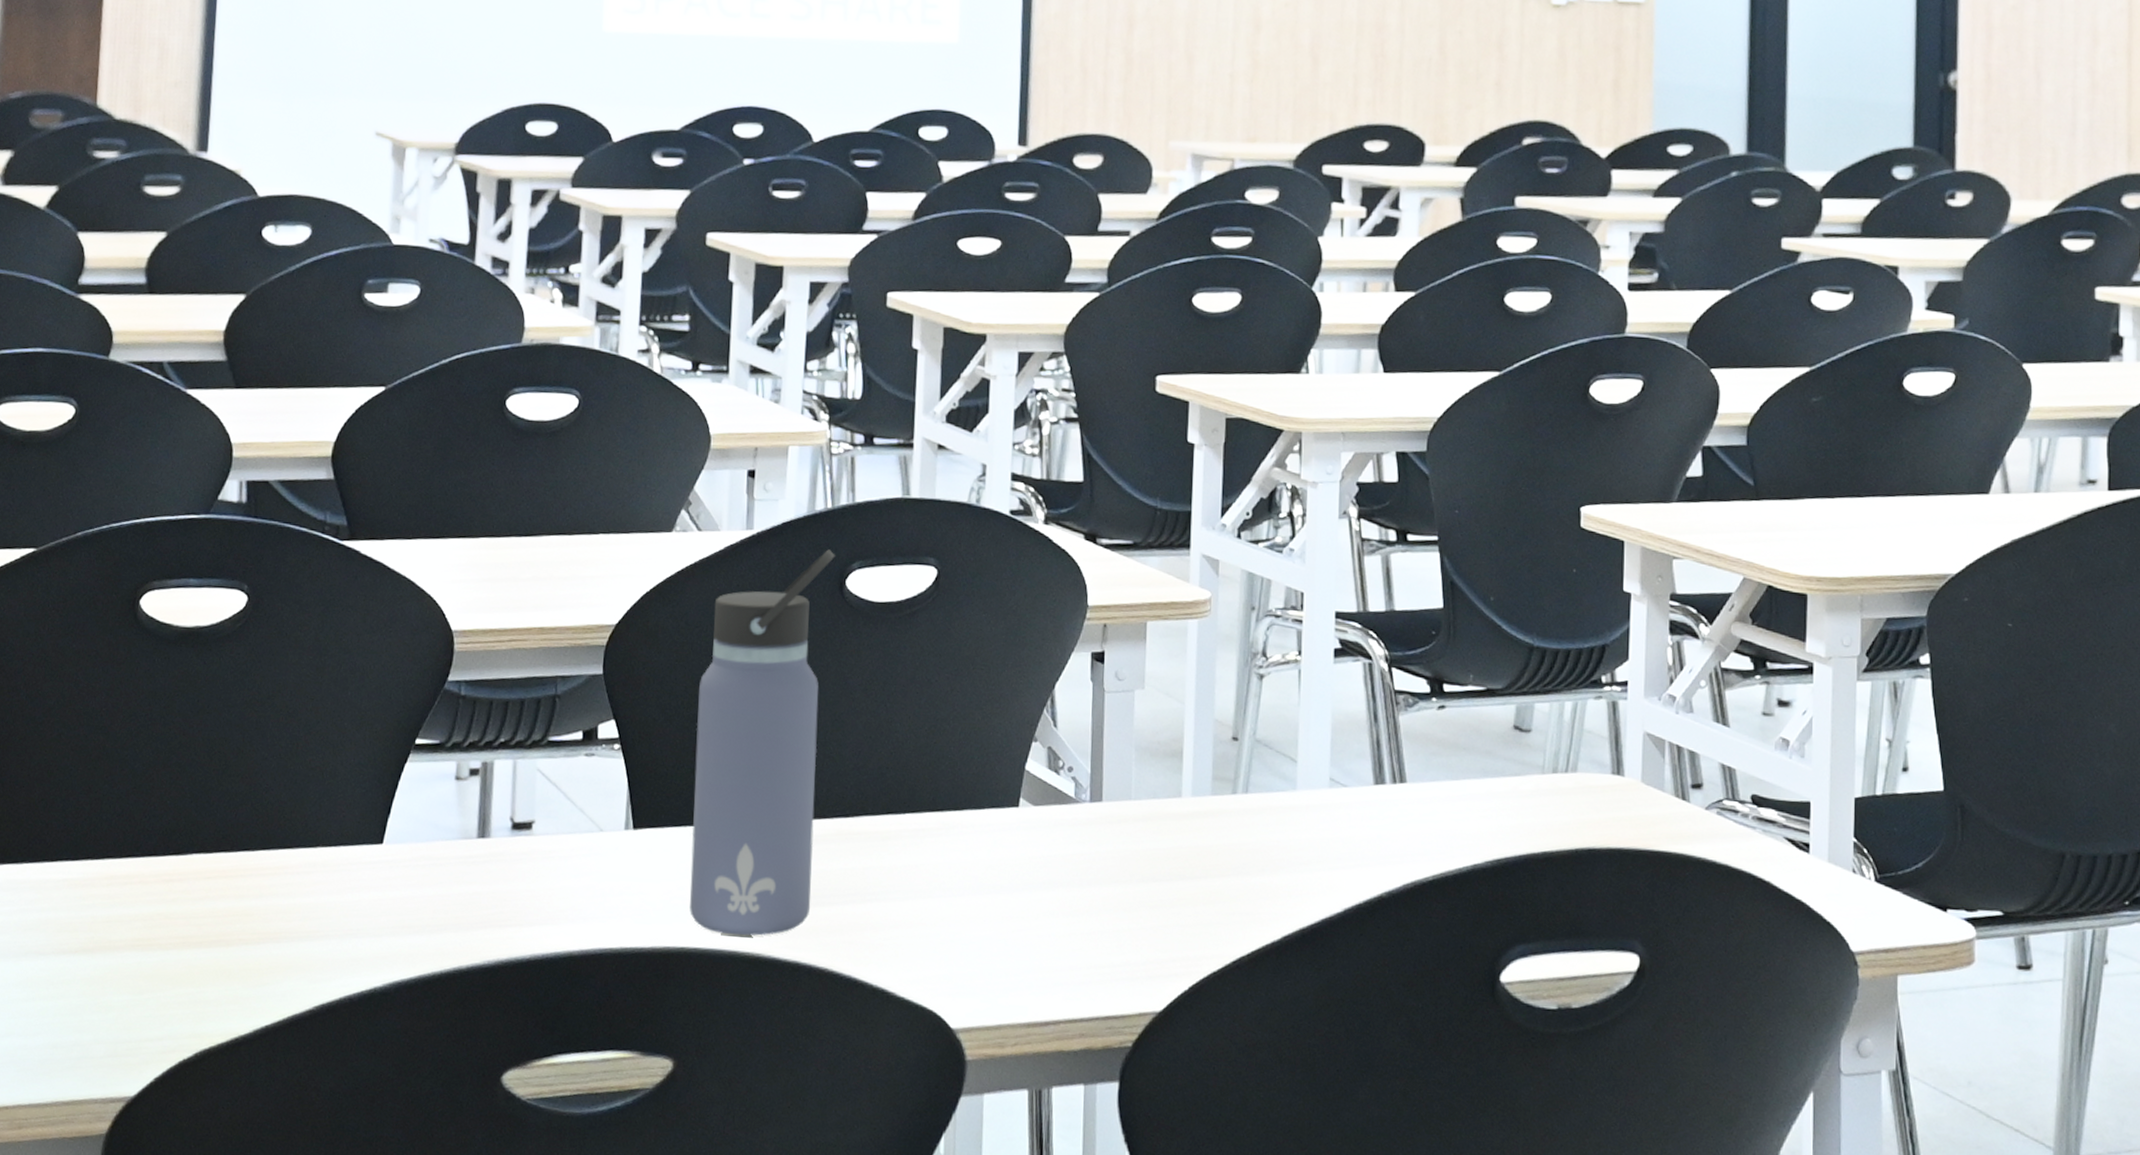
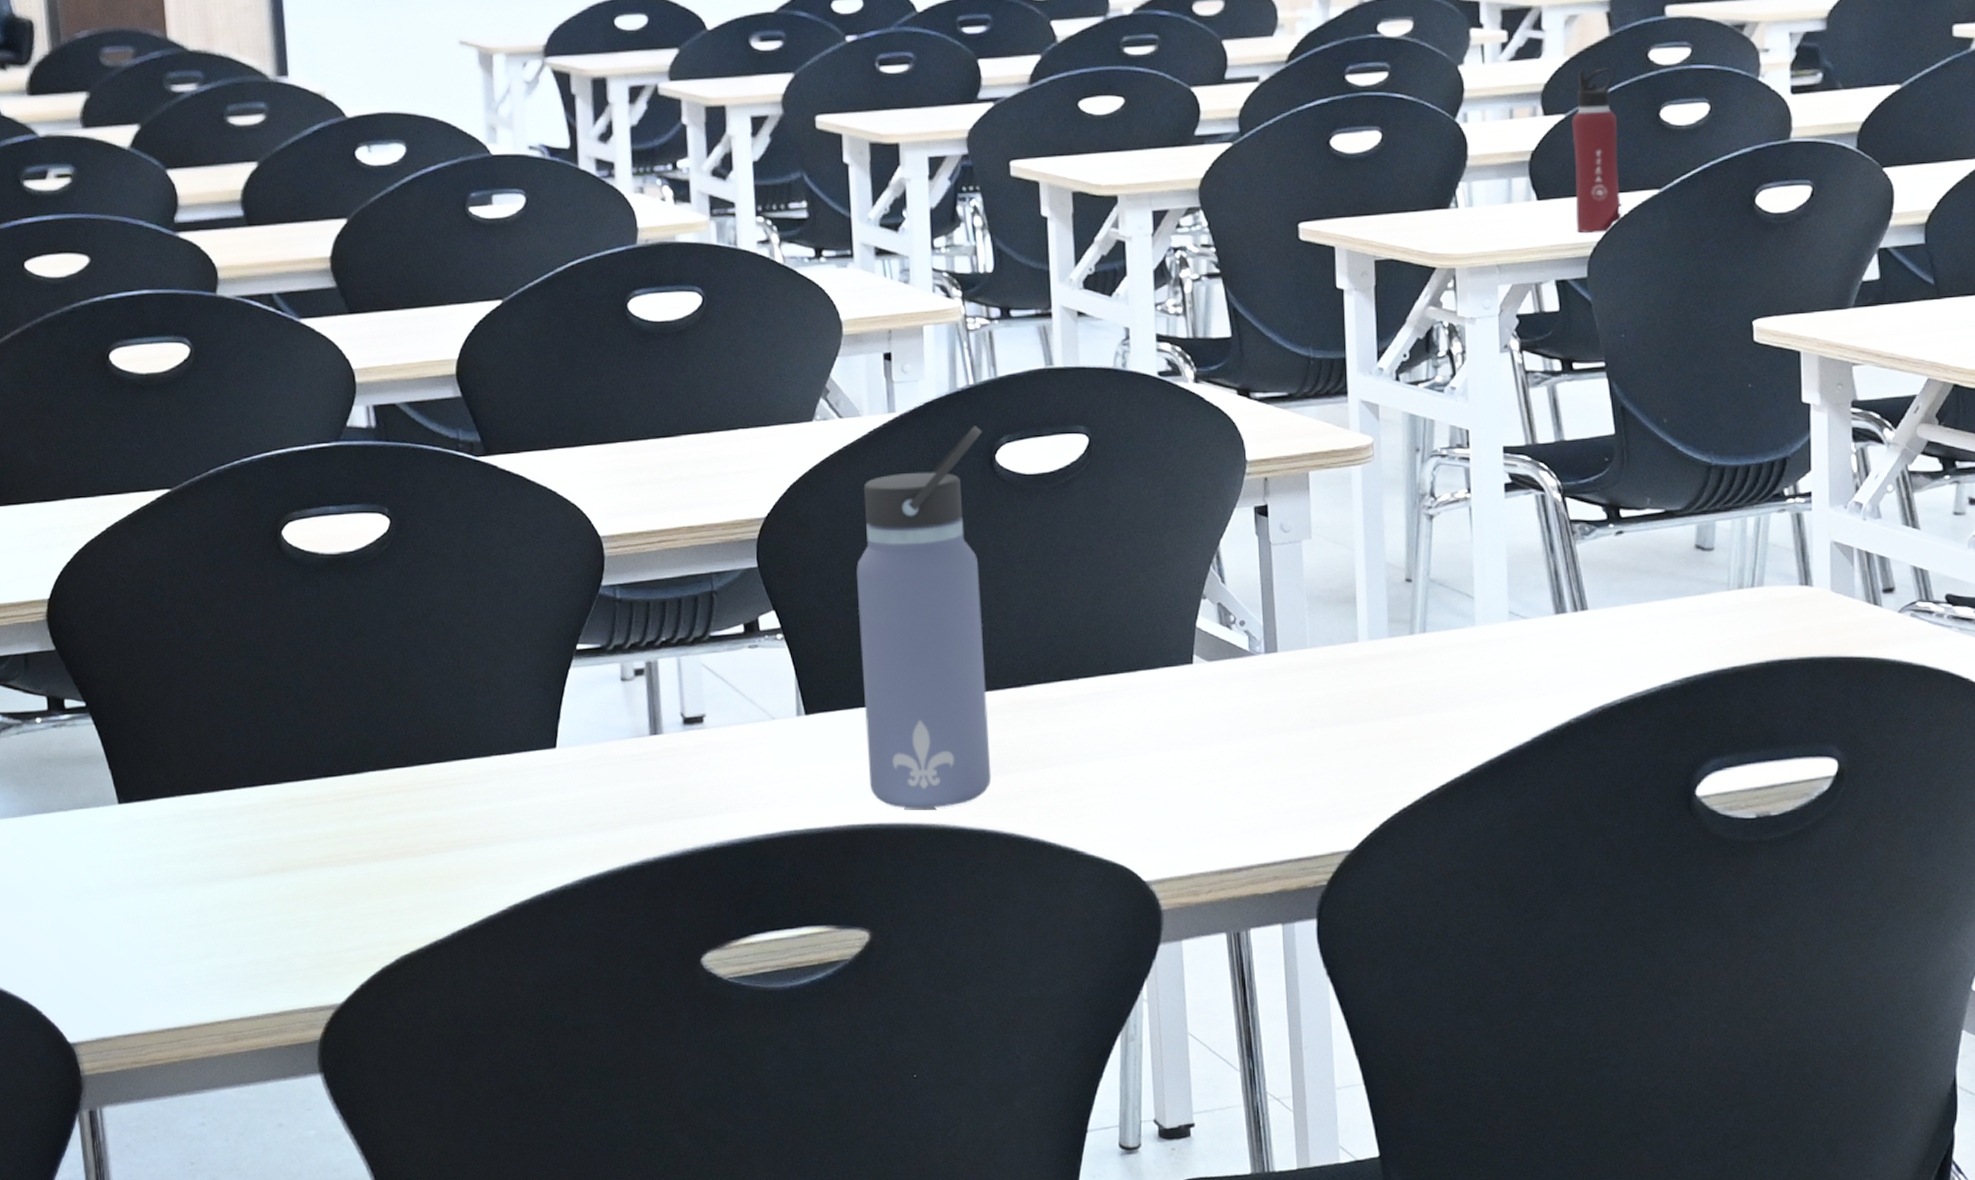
water bottle: none [1419,250,1465,410] -> present [1571,67,1622,234]

